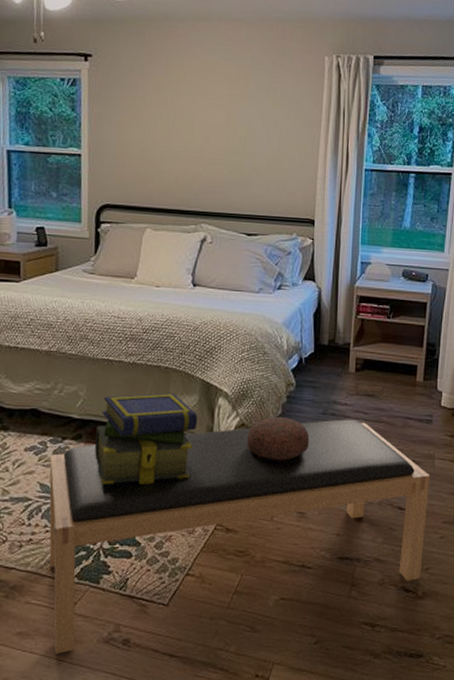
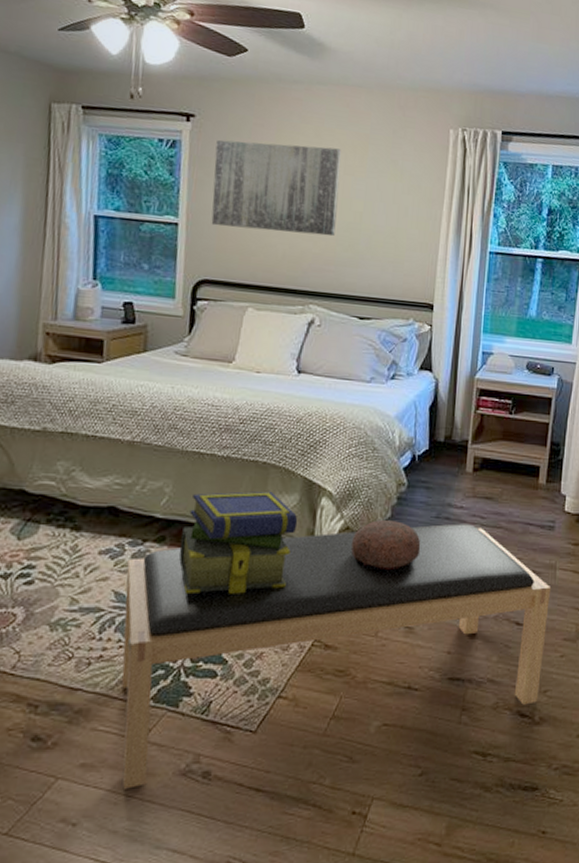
wall art: none [110,76,226,161] -> present [211,140,341,237]

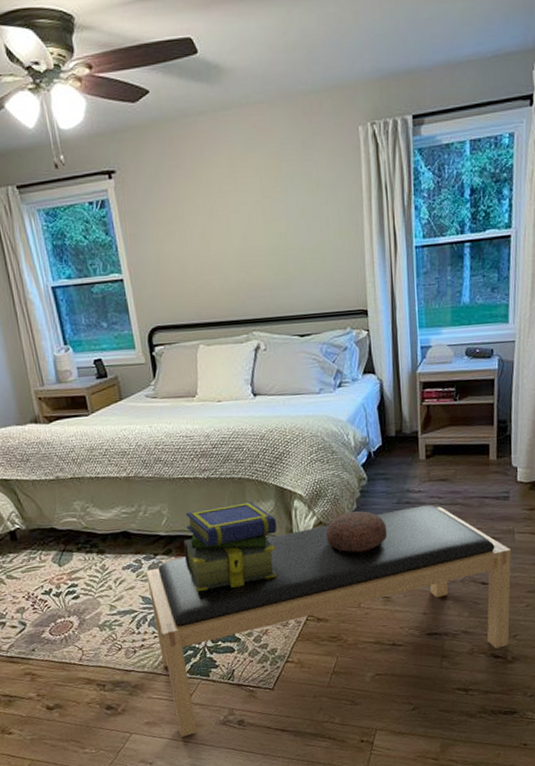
wall art: present [211,140,341,237] -> none [140,173,264,275]

